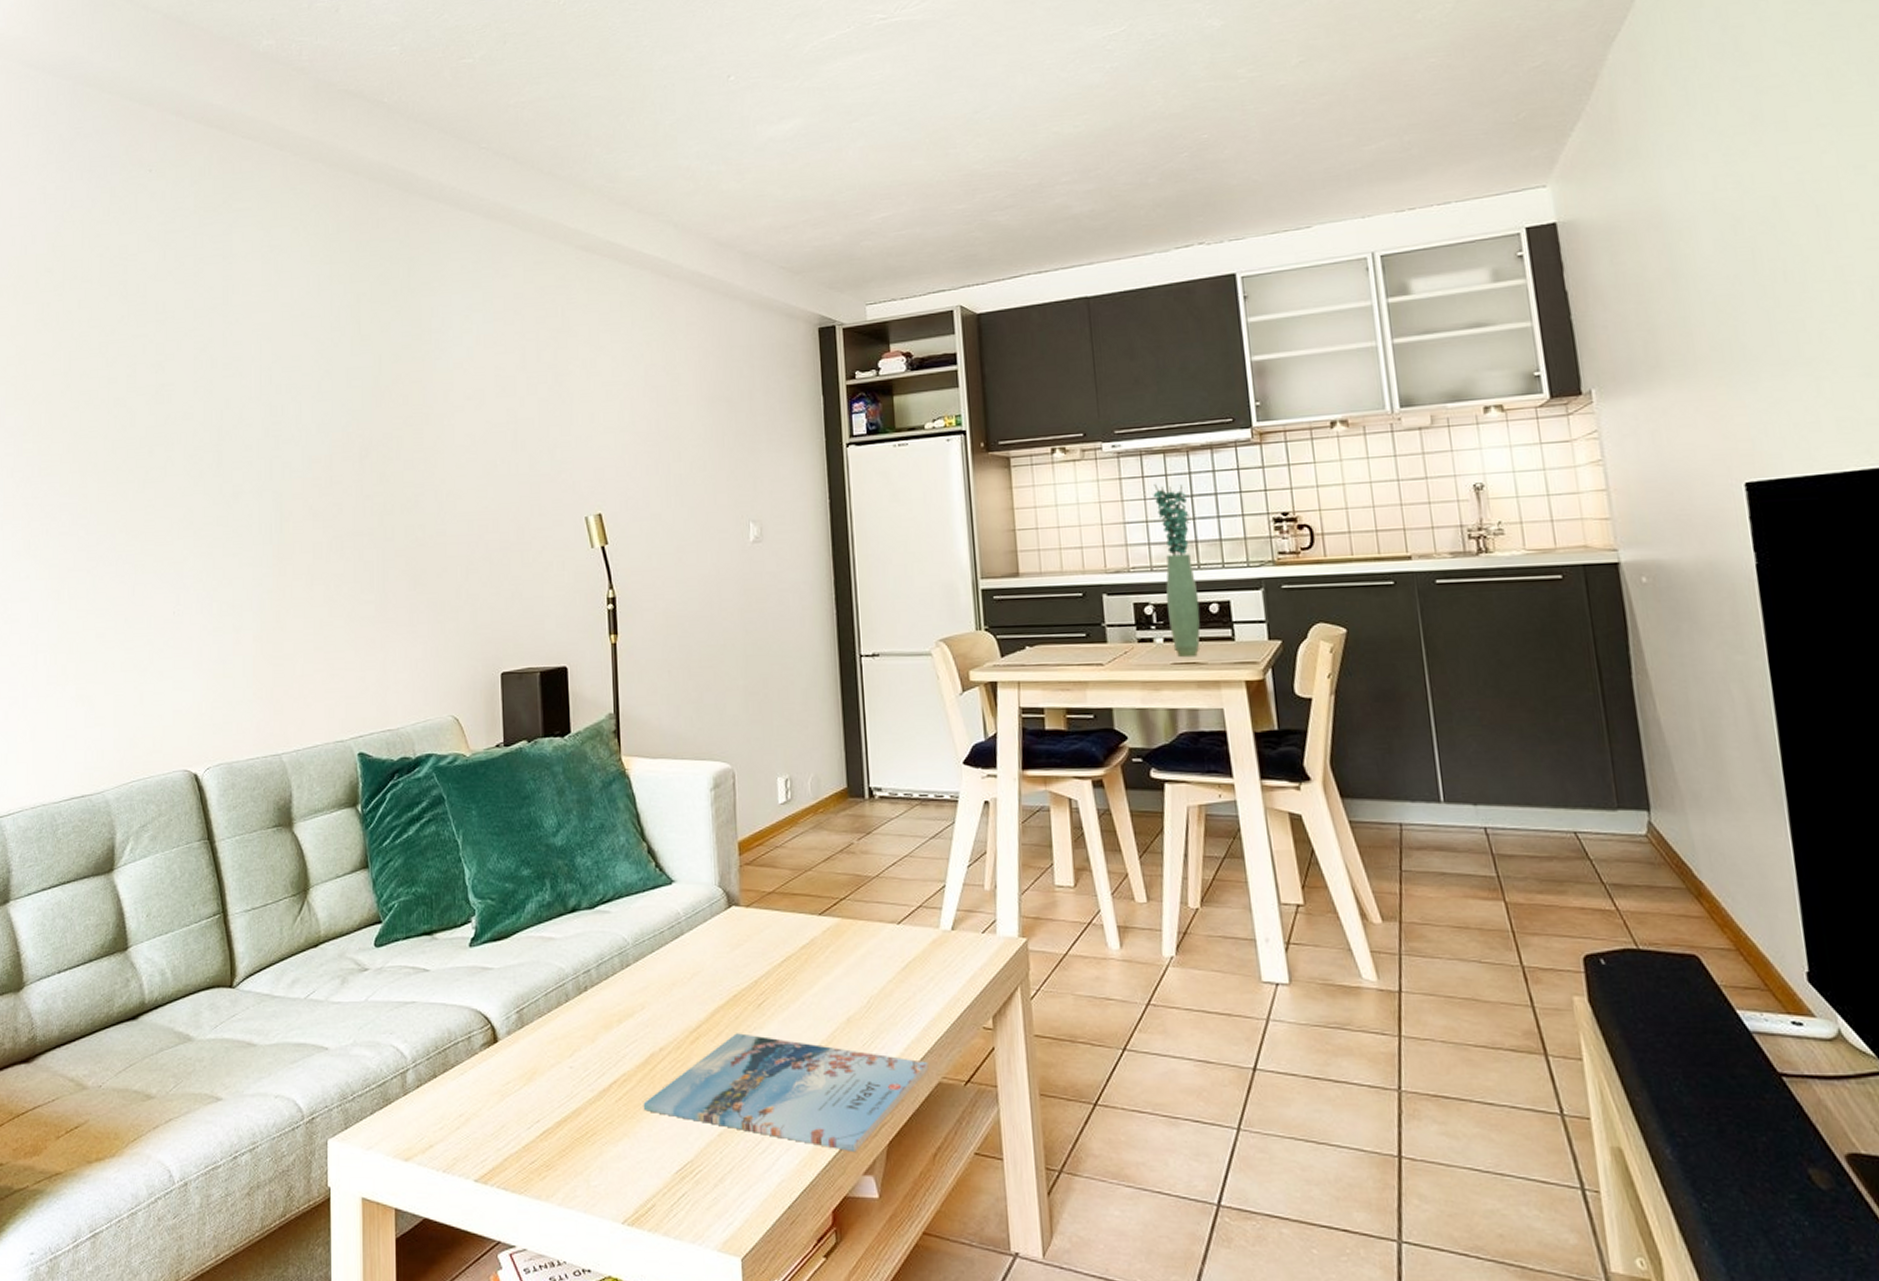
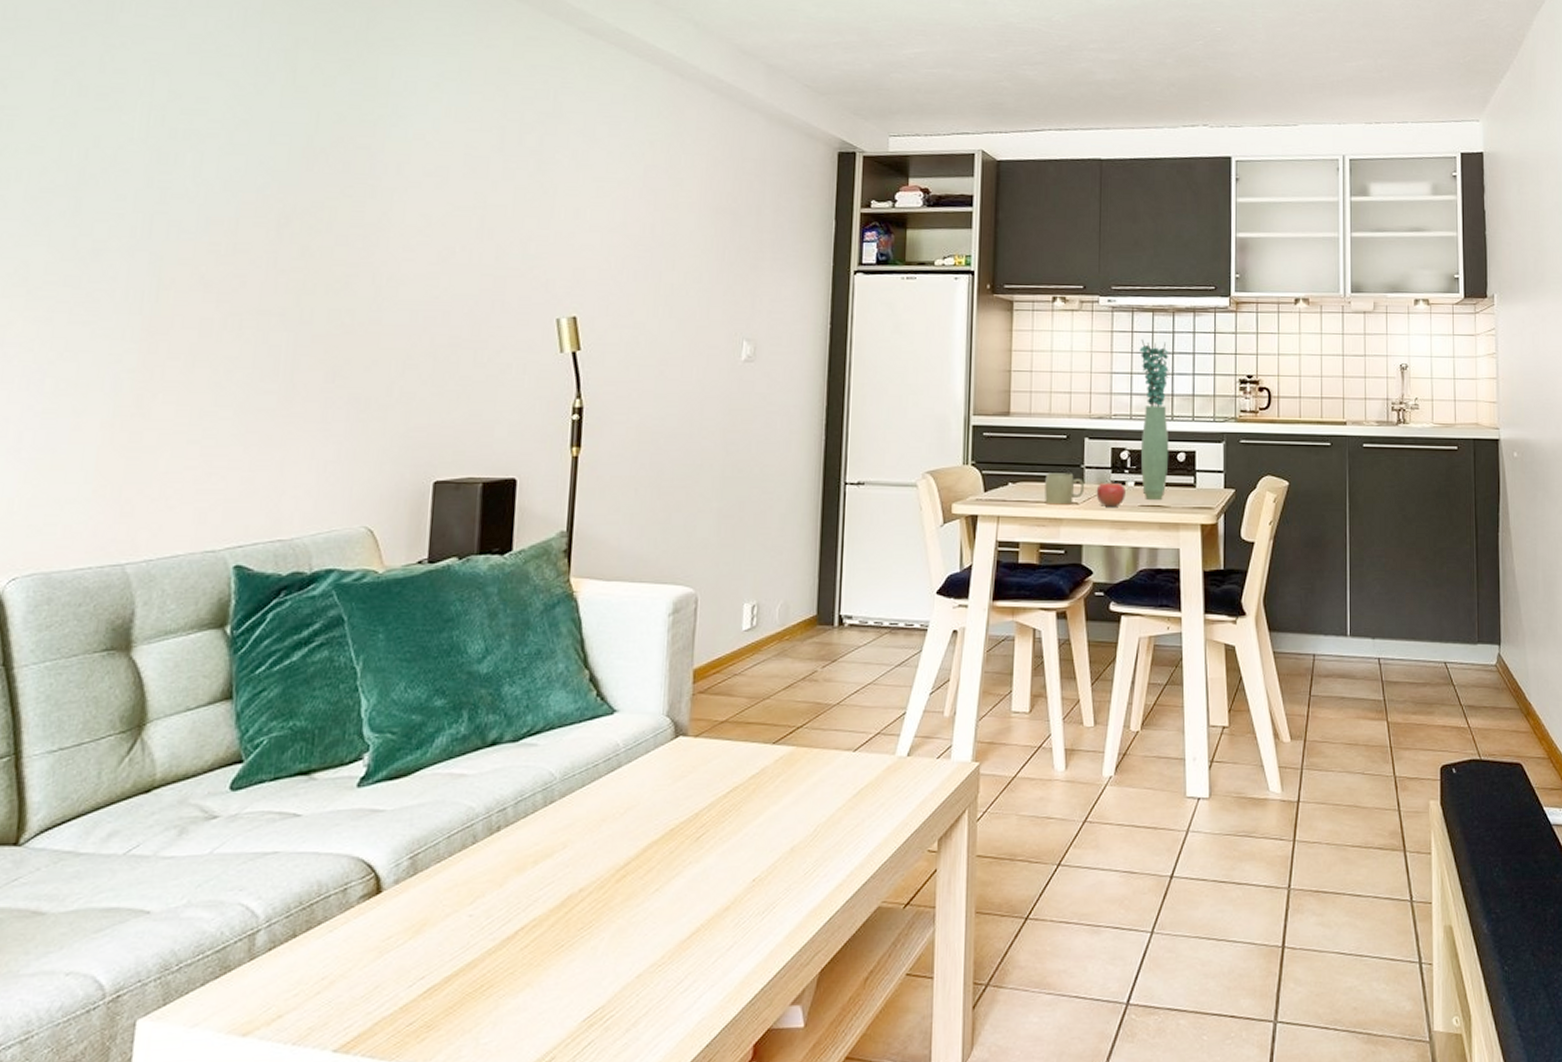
magazine: present [643,1033,929,1153] -> none [553,868,870,984]
mug: none [1064,633,1109,669] -> present [1045,473,1085,506]
fruit: none [1121,635,1155,666] -> present [1096,478,1126,507]

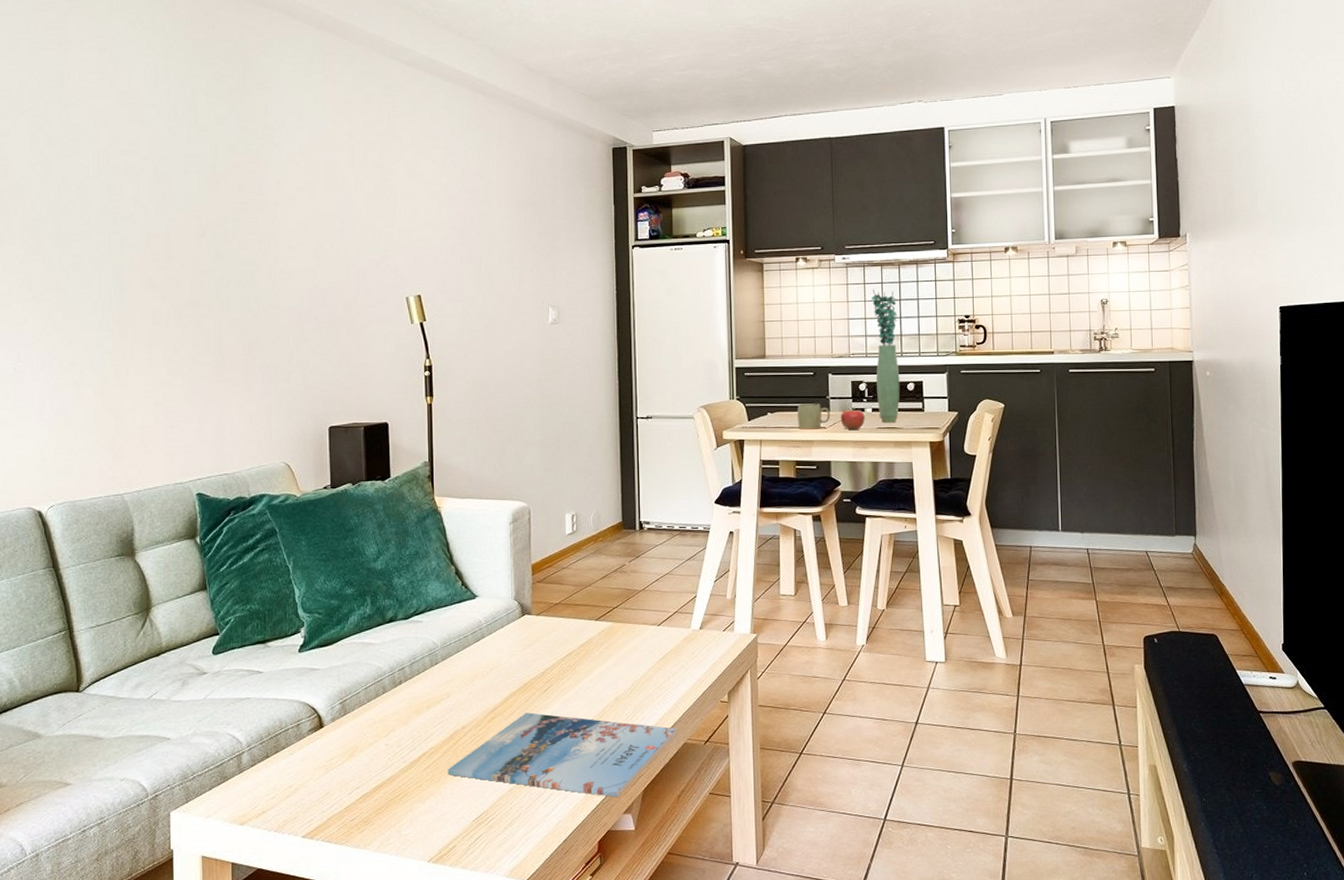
magazine: none [553,868,870,984] -> present [447,712,677,798]

